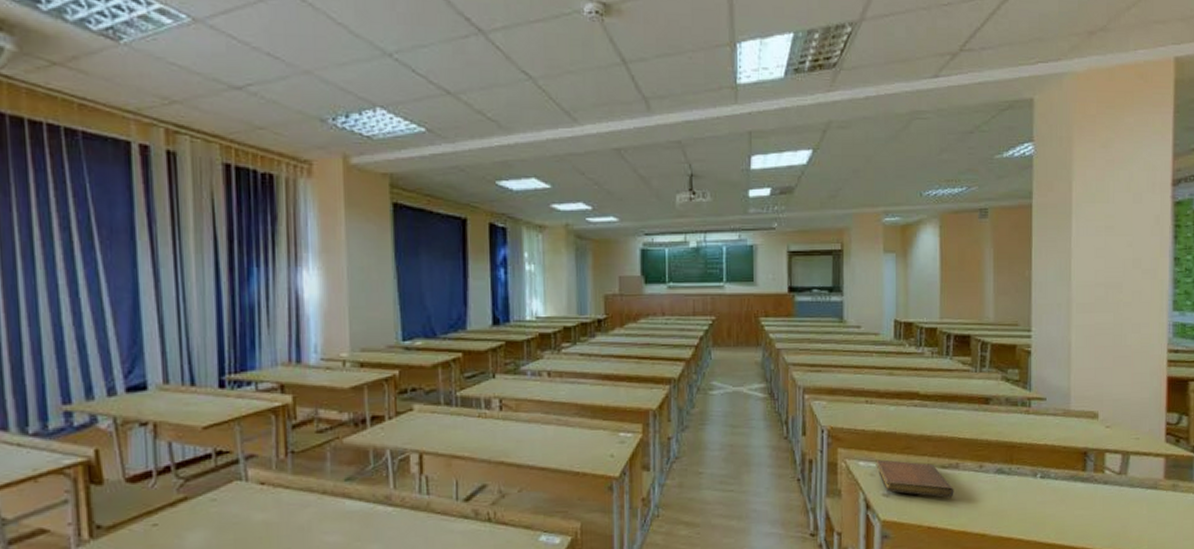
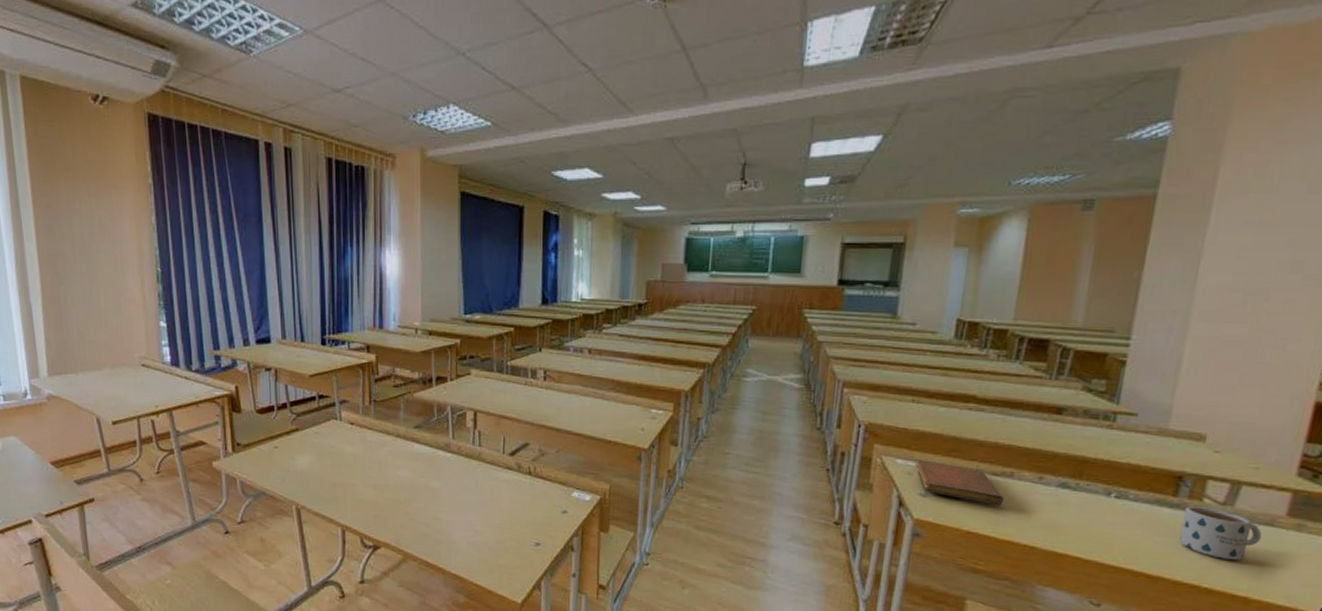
mug: none [1093,478,1150,524] -> present [1179,506,1262,560]

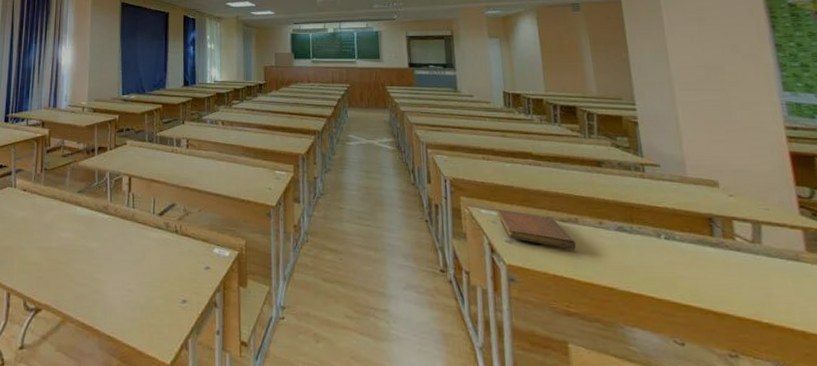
mug: present [1179,506,1262,560] -> none [724,245,794,294]

